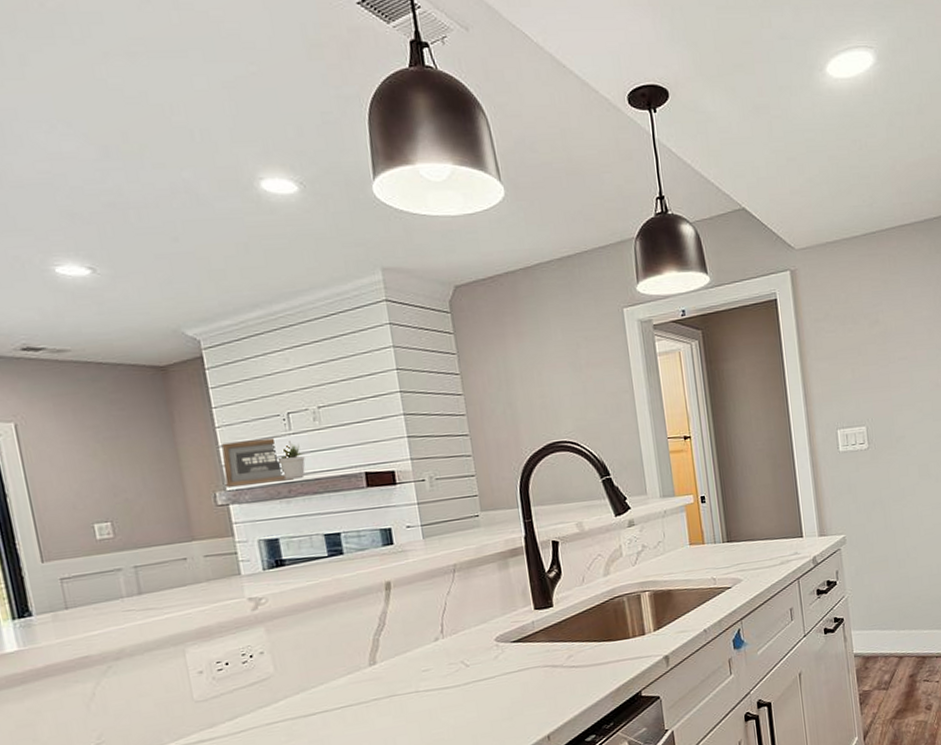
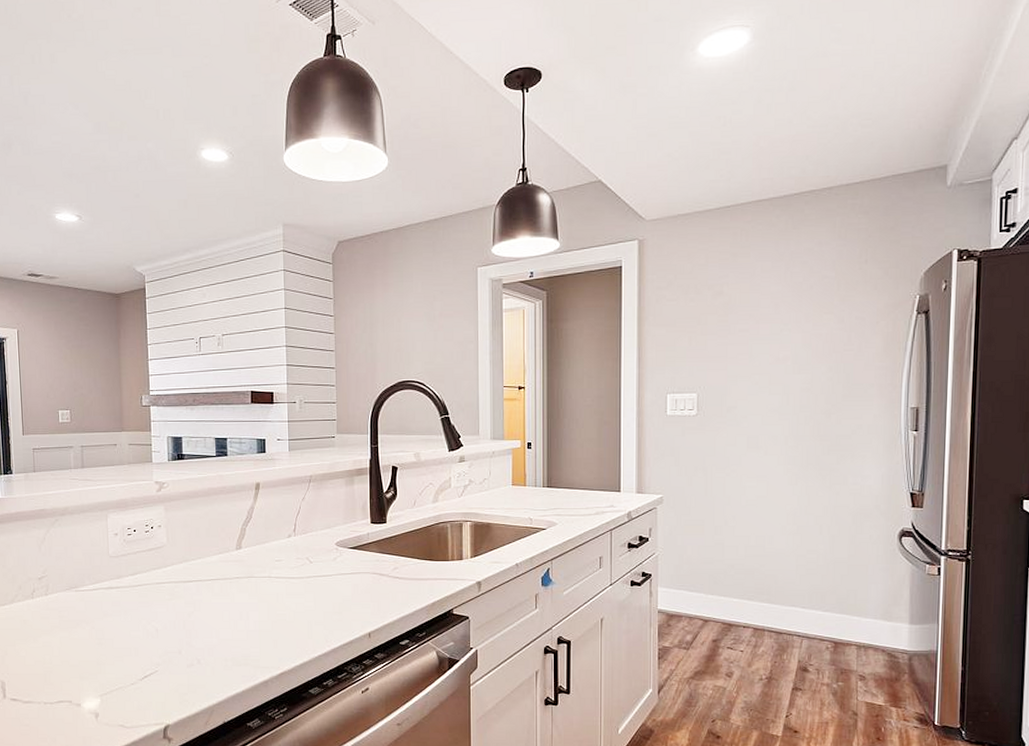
picture frame: present [221,438,294,489] -> none [149,357,199,394]
potted plant: present [279,444,305,481] -> none [189,362,208,392]

